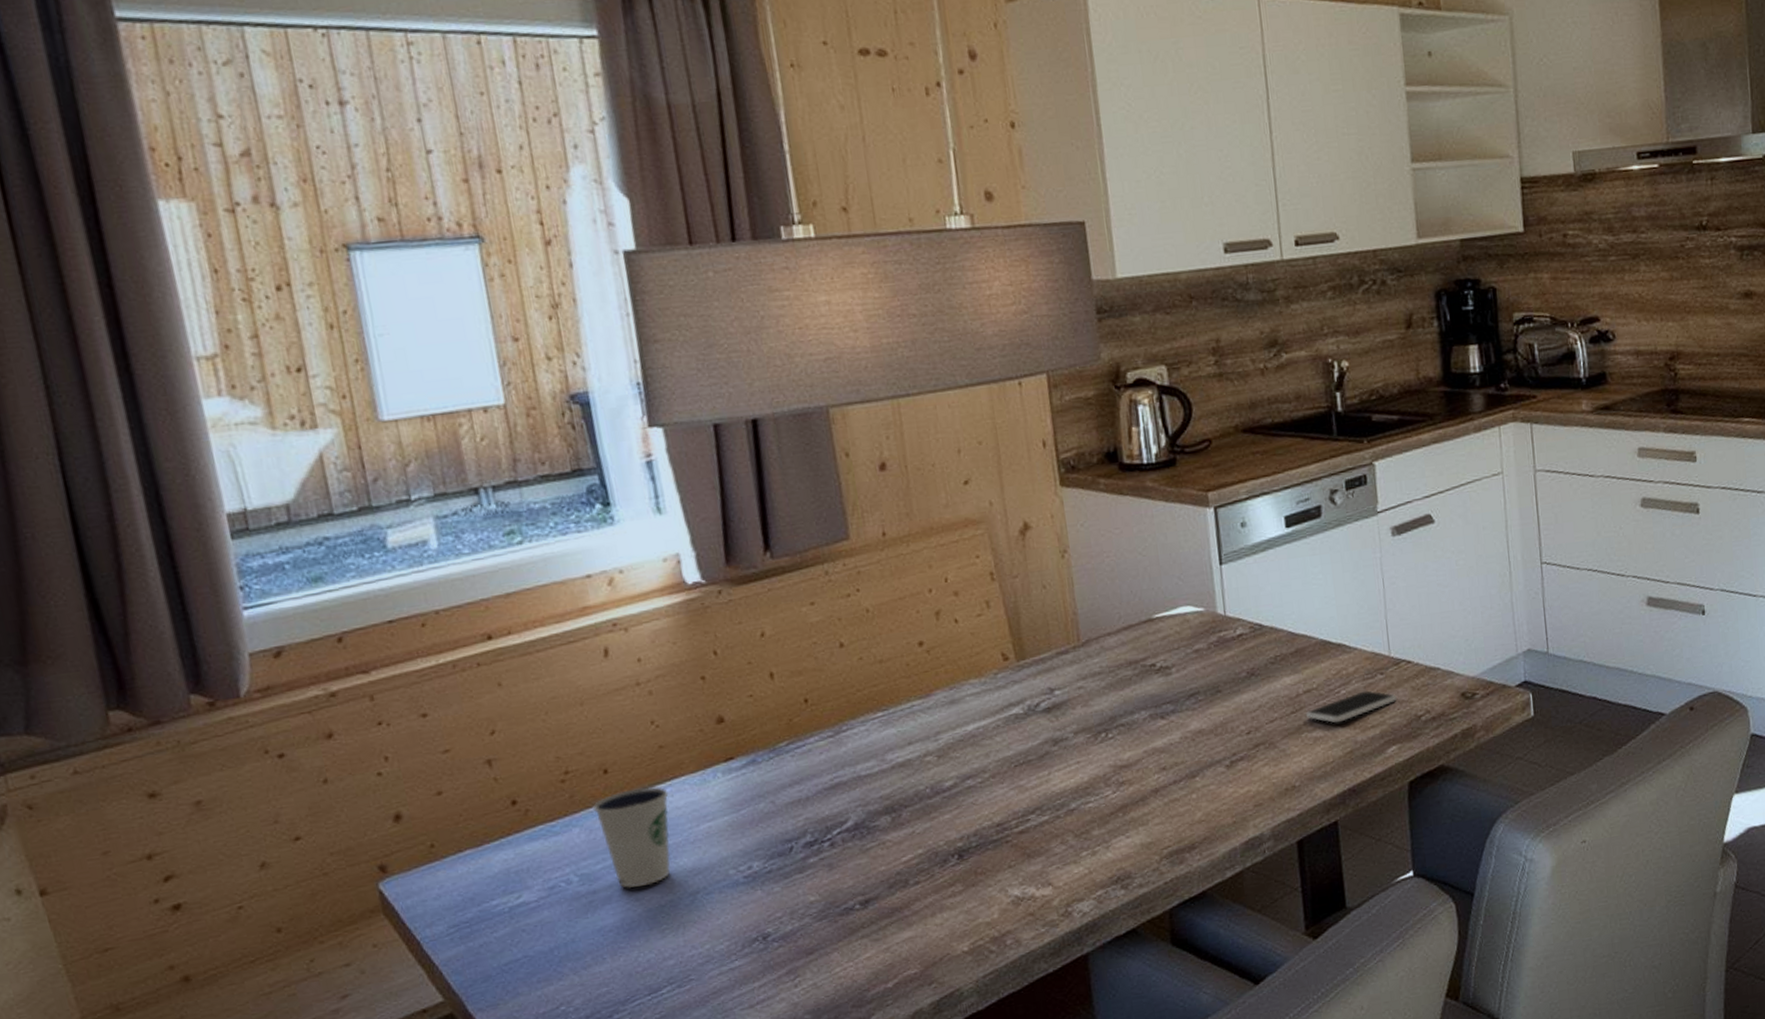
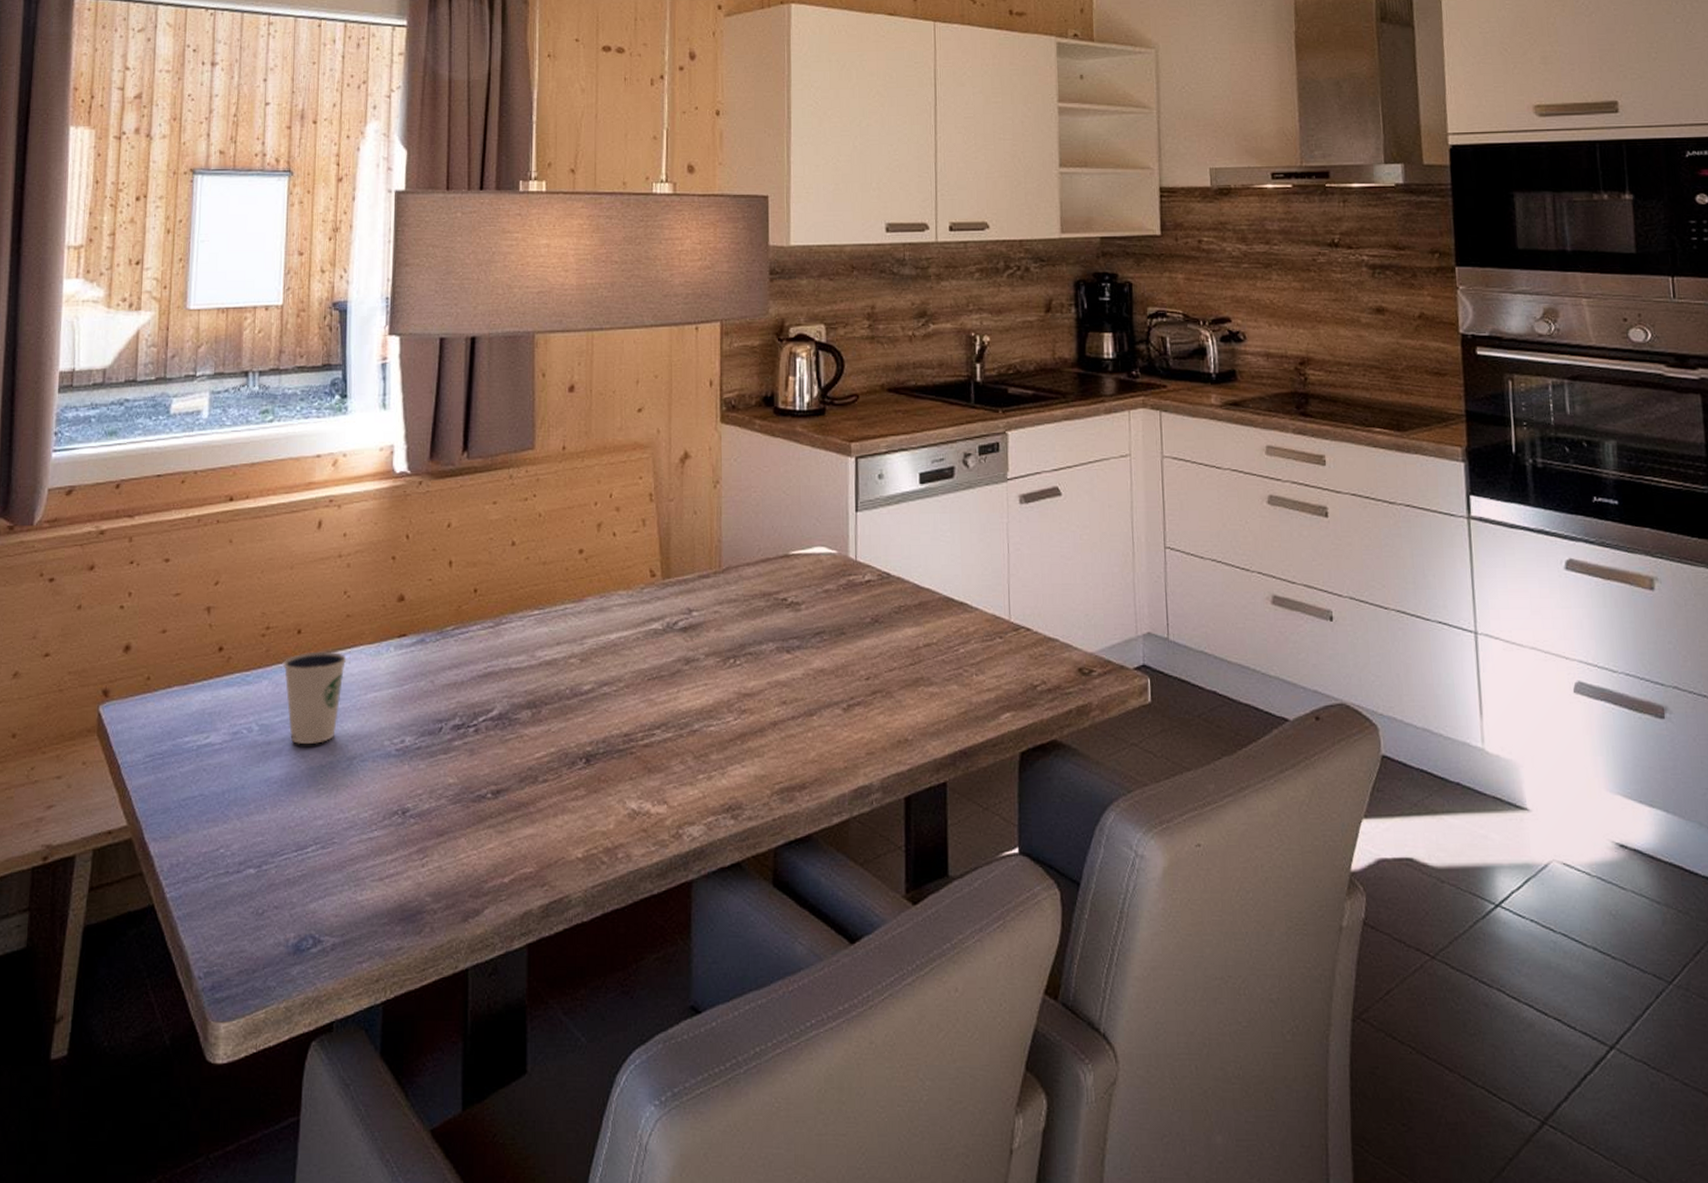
smartphone: present [1305,690,1397,723] -> none [923,652,1014,681]

